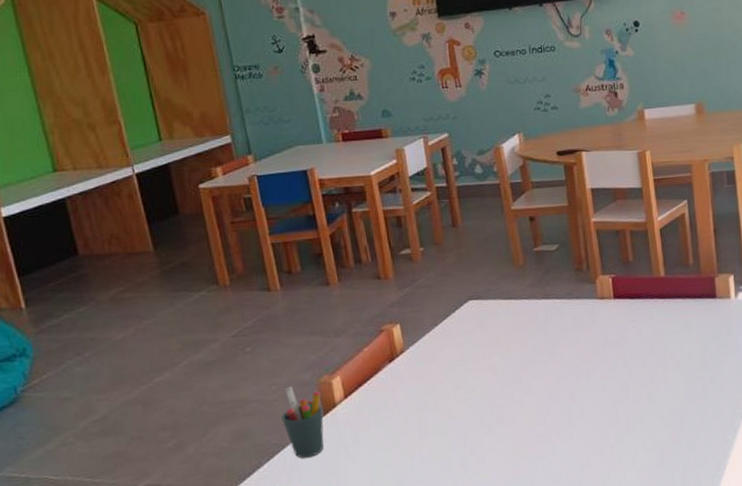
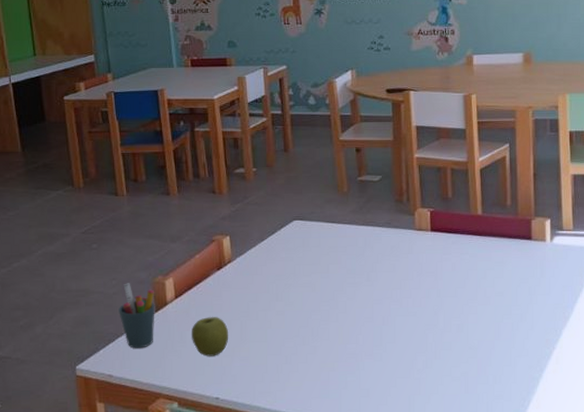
apple: none [366,413,408,458] -> present [192,317,229,357]

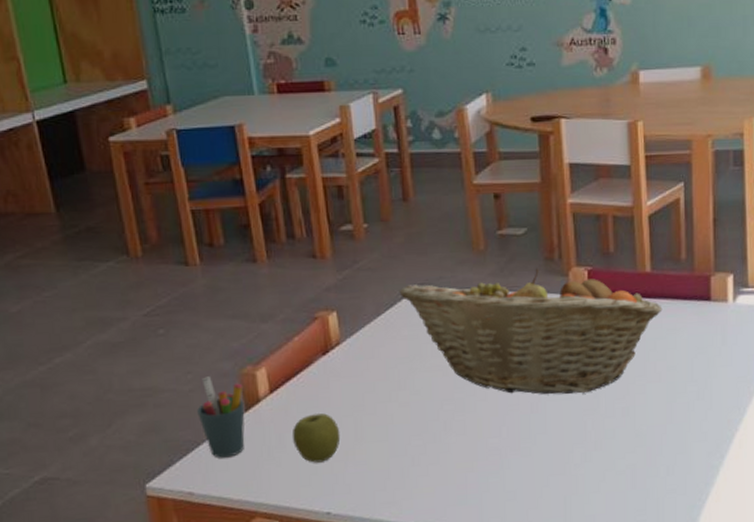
fruit basket: none [279,208,491,311] -> present [399,268,663,395]

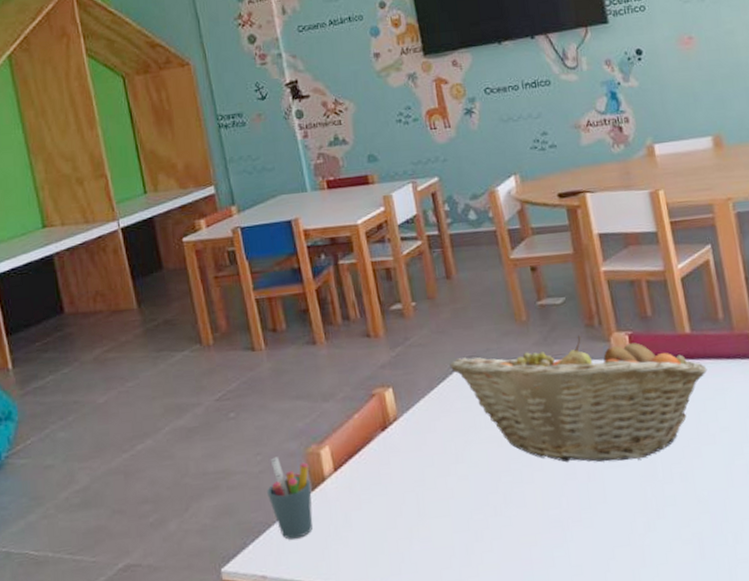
apple: present [293,413,341,463] -> none [358,490,404,542]

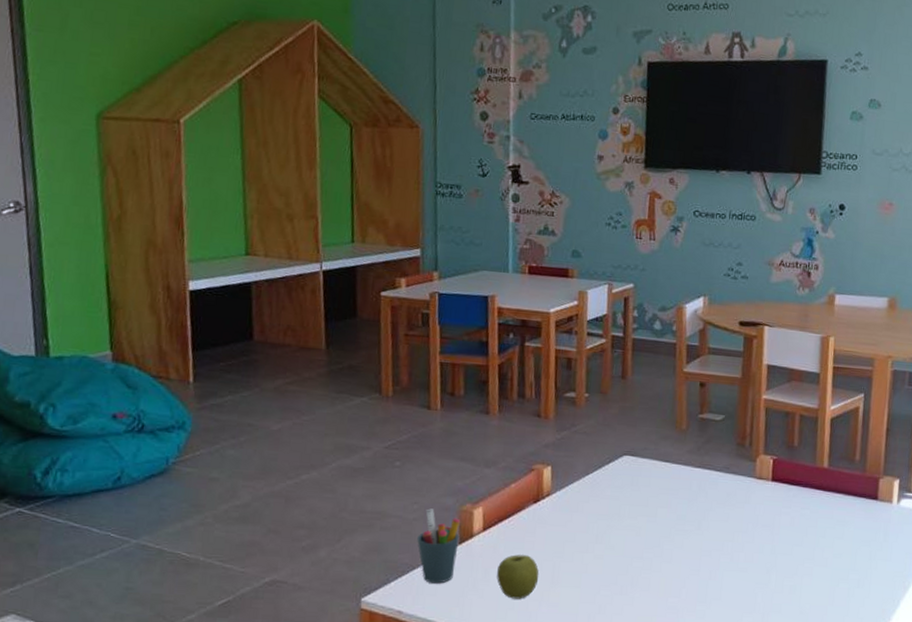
apple: none [358,490,404,542] -> present [497,554,539,599]
fruit basket: present [449,335,707,463] -> none [608,451,835,568]

